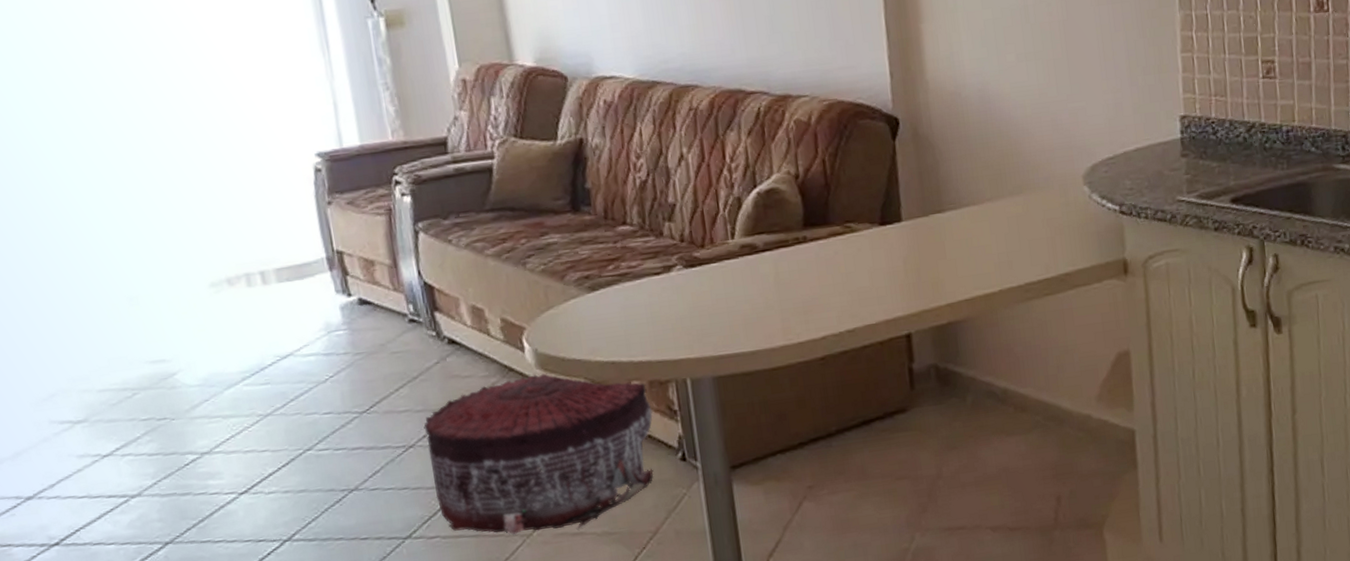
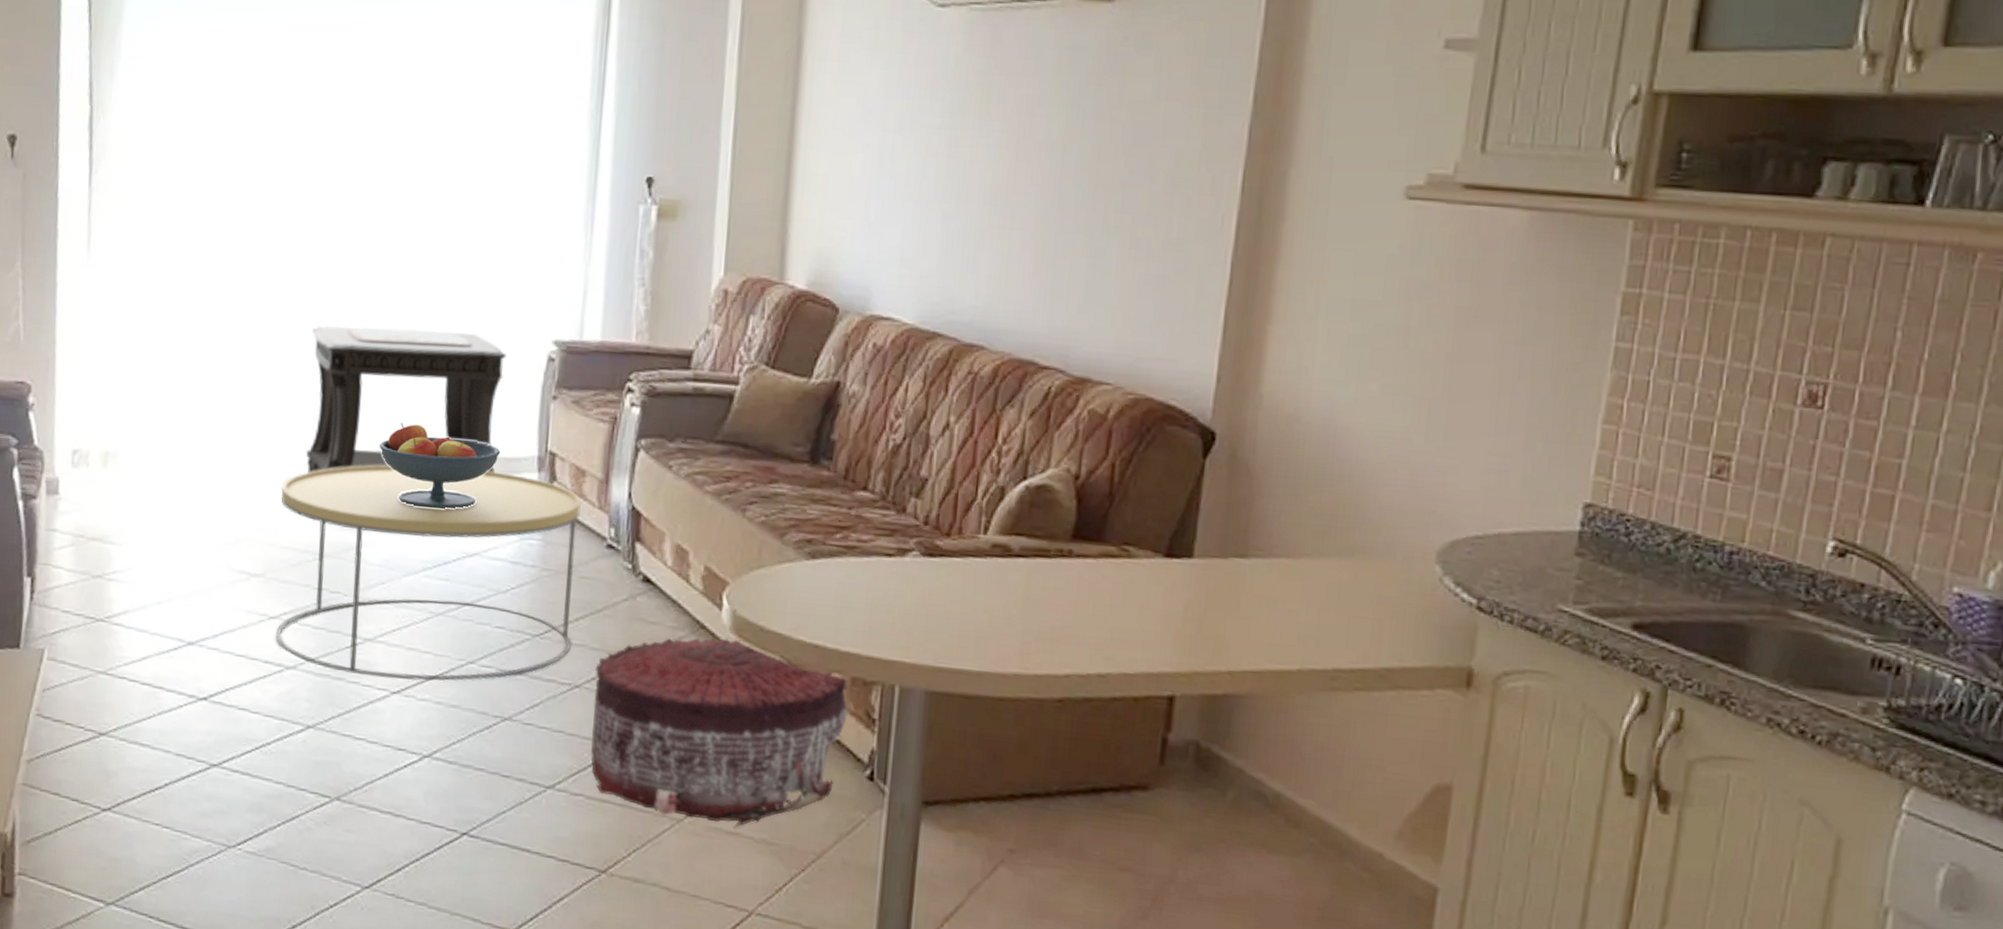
side table: none [78,161,289,319] -> present [306,326,506,474]
coffee table: none [84,276,397,489] -> present [275,464,581,682]
fruit bowl: none [171,253,291,326] -> present [379,423,501,509]

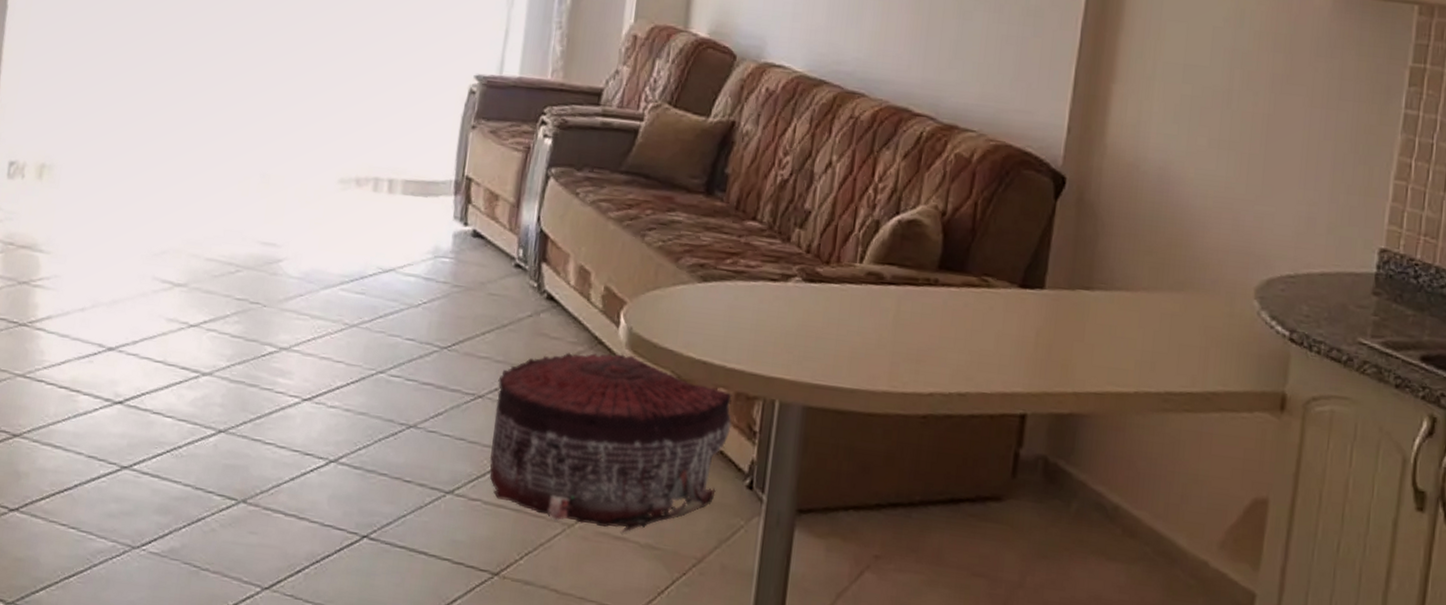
coffee table: present [275,464,581,682] -> none [193,184,493,390]
side table: present [306,326,506,474] -> none [236,54,431,195]
fruit bowl: present [379,423,501,509] -> none [306,146,421,227]

